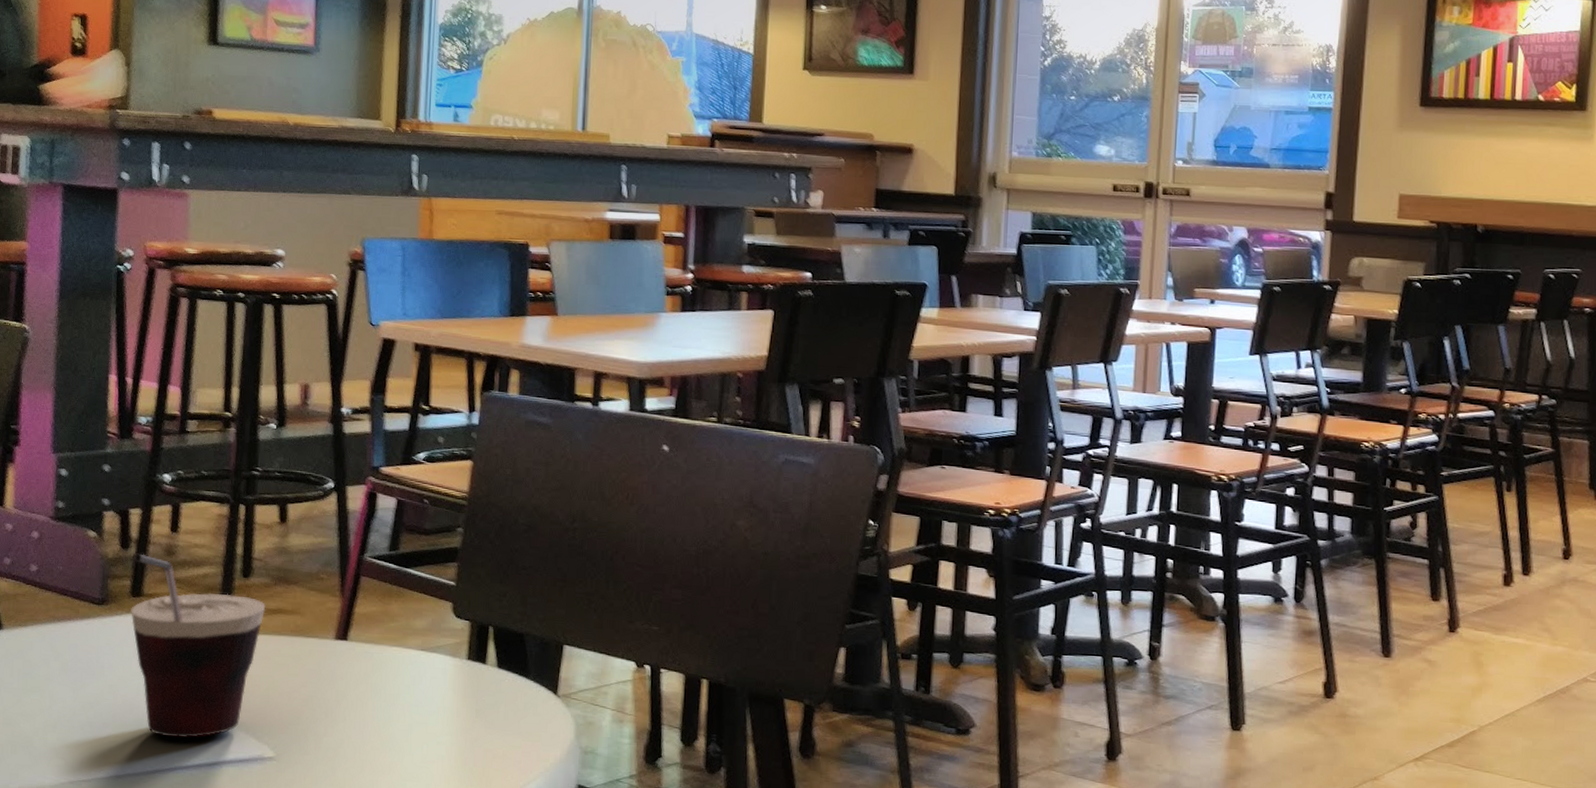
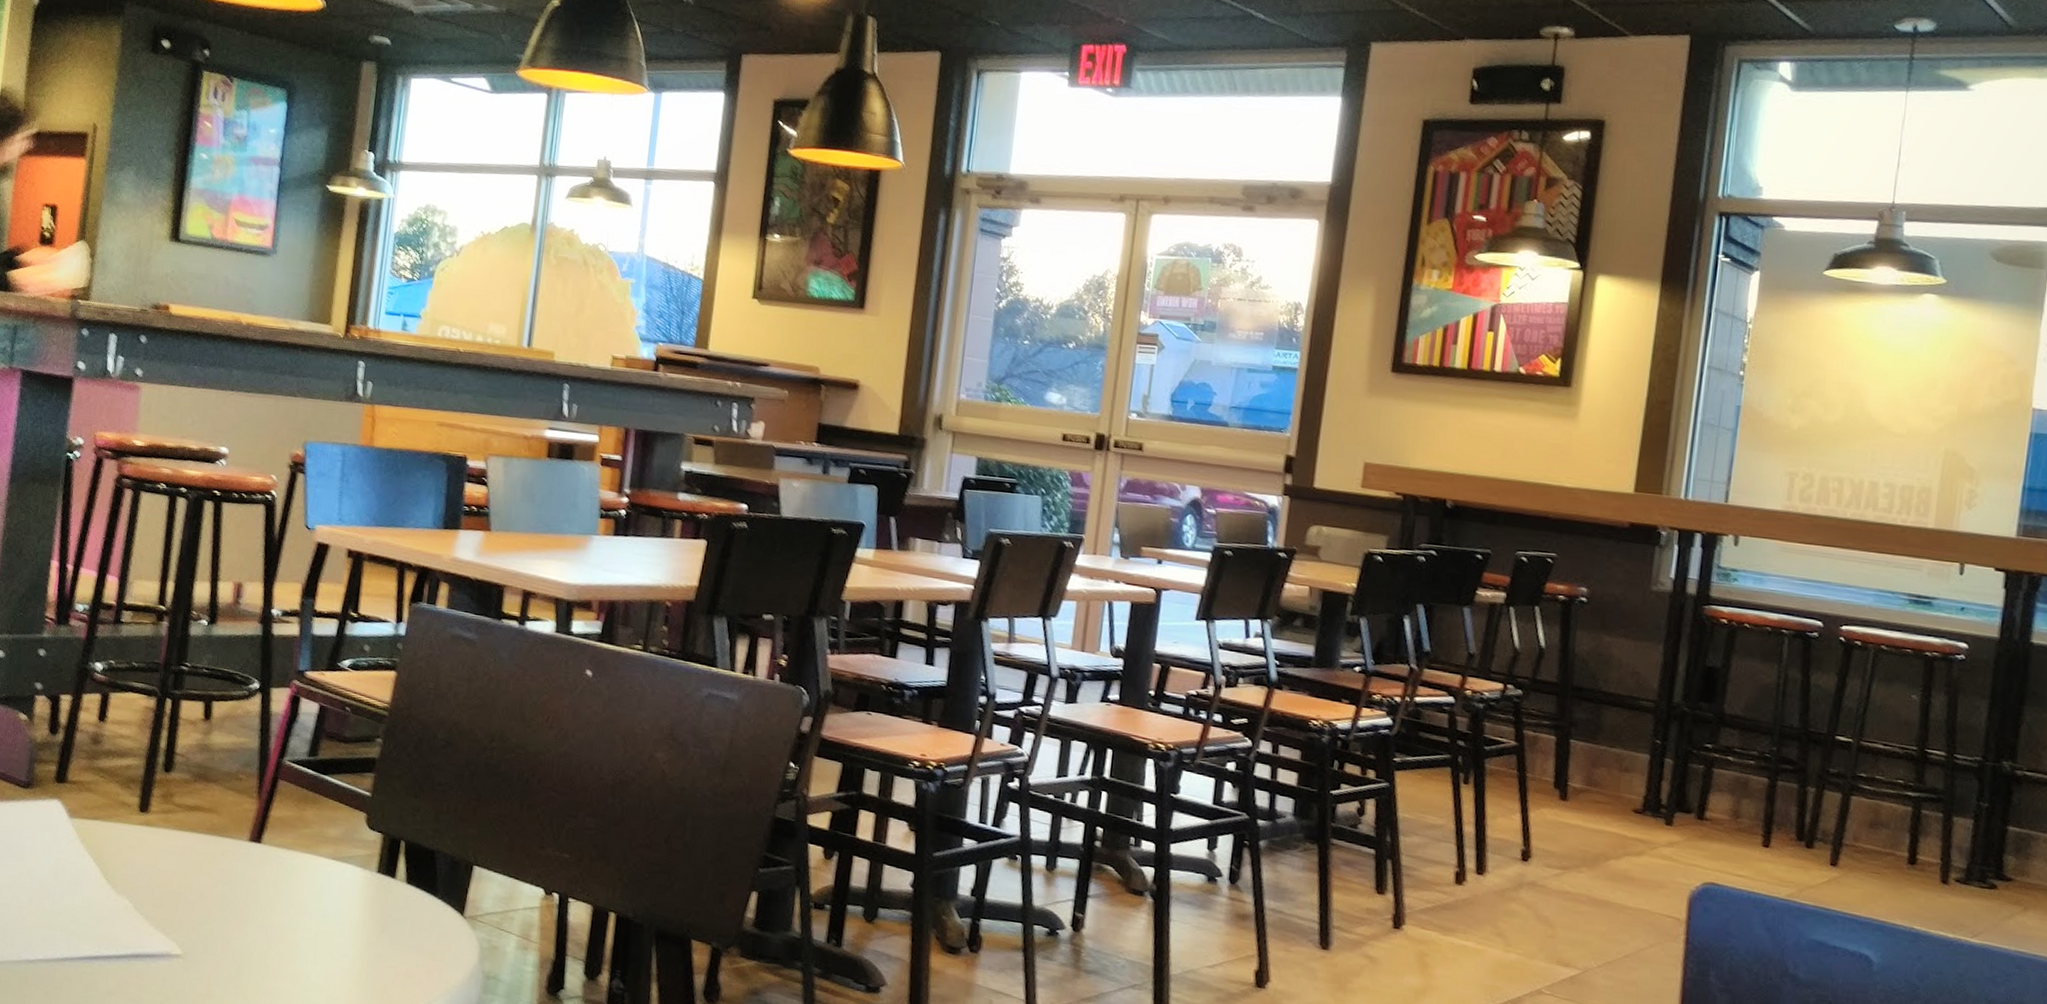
cup: present [131,553,266,738] -> none [54,739,185,929]

